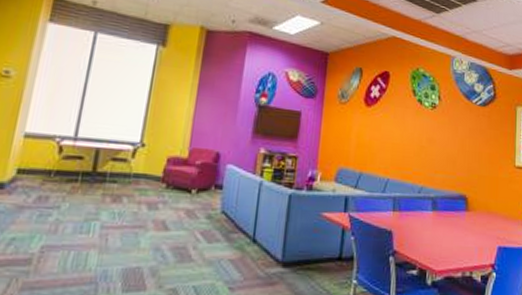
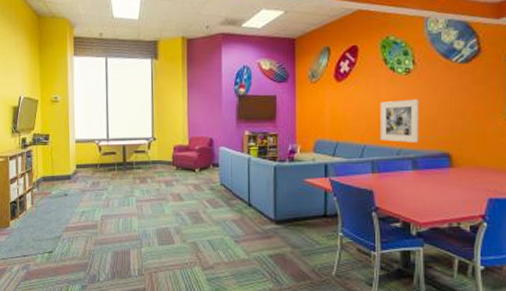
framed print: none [404,134,442,182] -> present [380,99,419,143]

